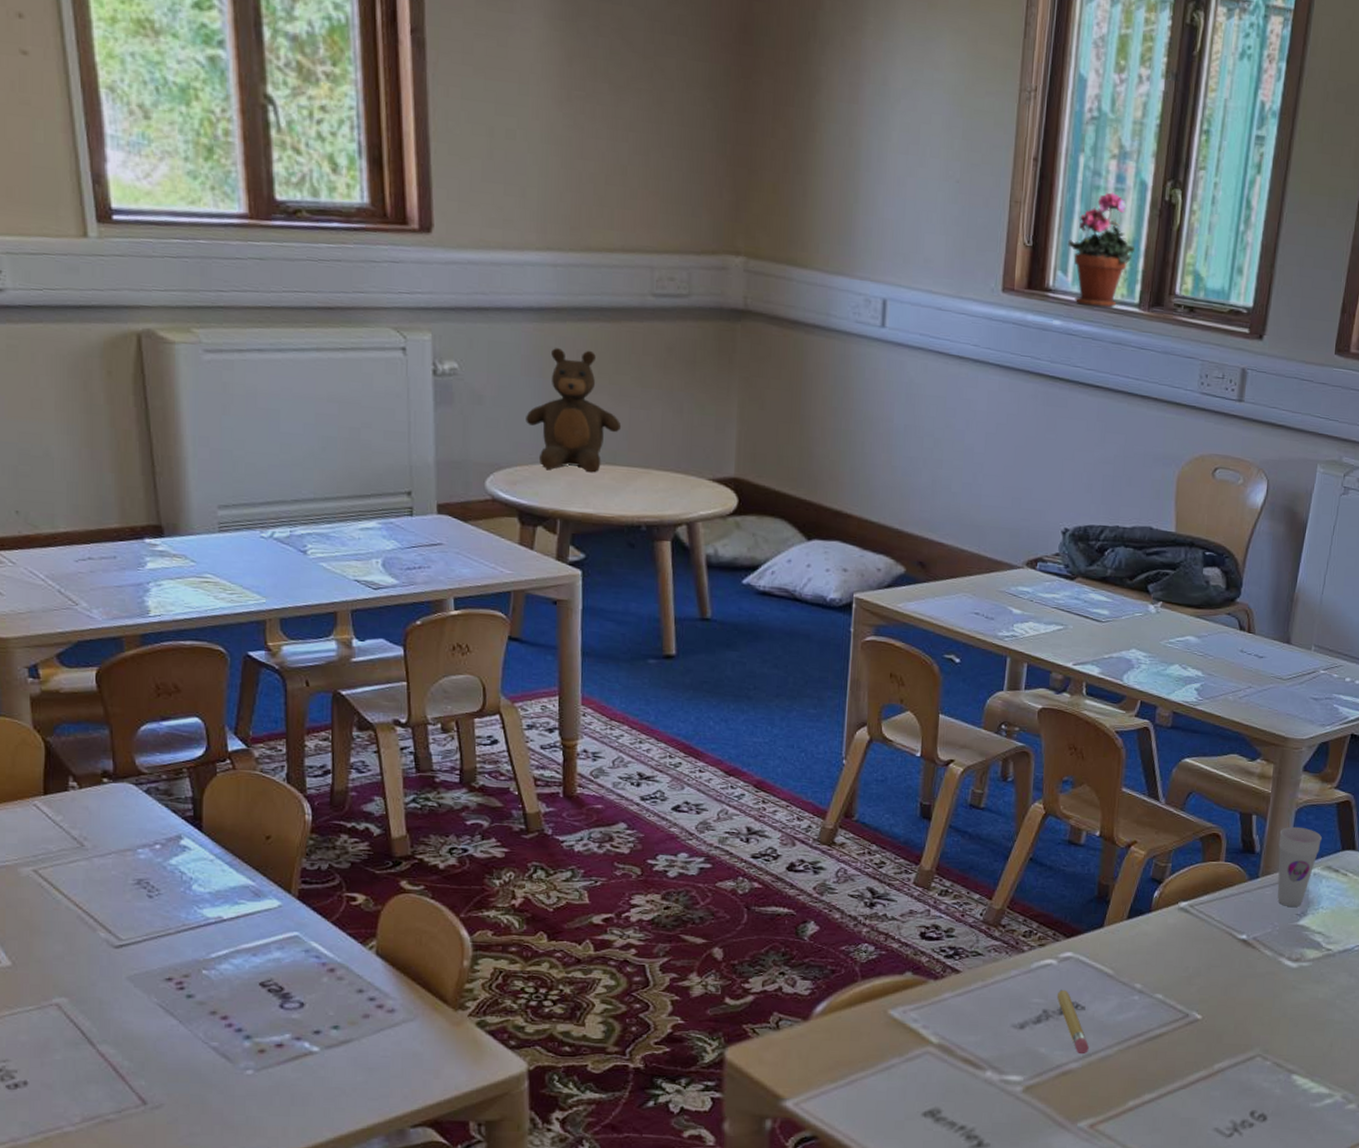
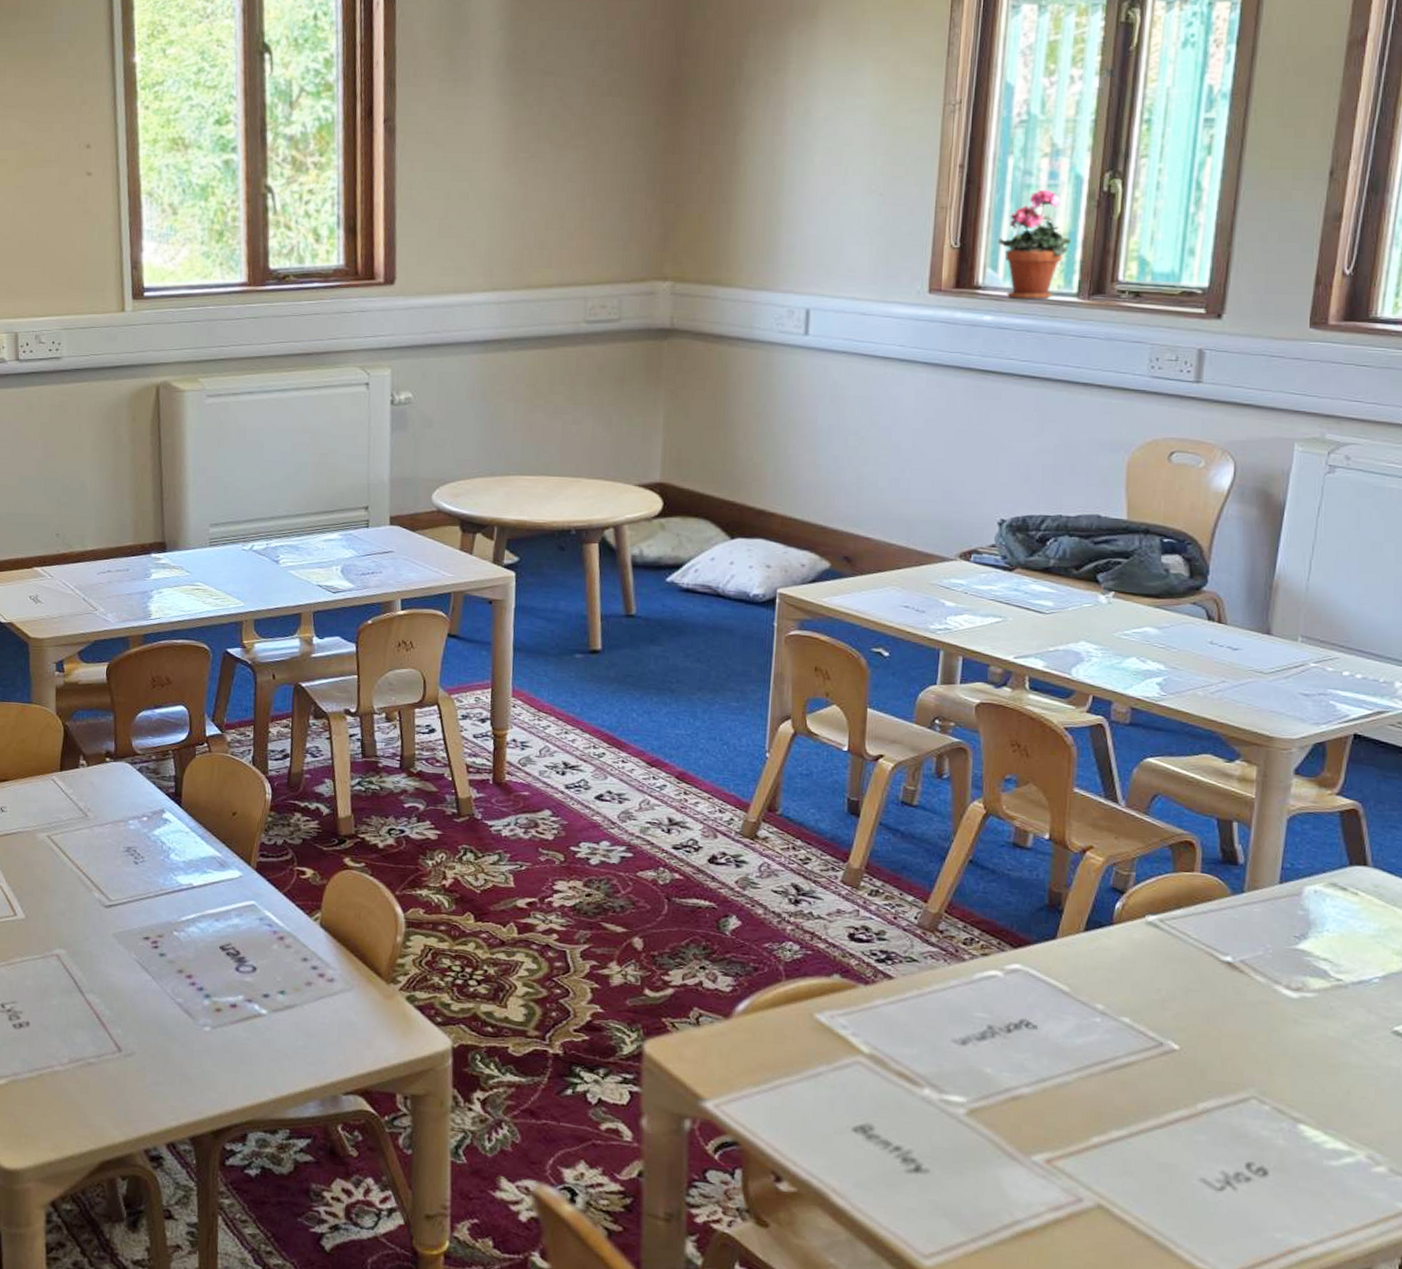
teddy bear: present [526,348,622,473] -> none [469,374,555,484]
pencil: present [1057,989,1089,1055] -> none [1004,1004,1043,1079]
cup: present [1277,826,1322,907] -> none [1267,836,1322,928]

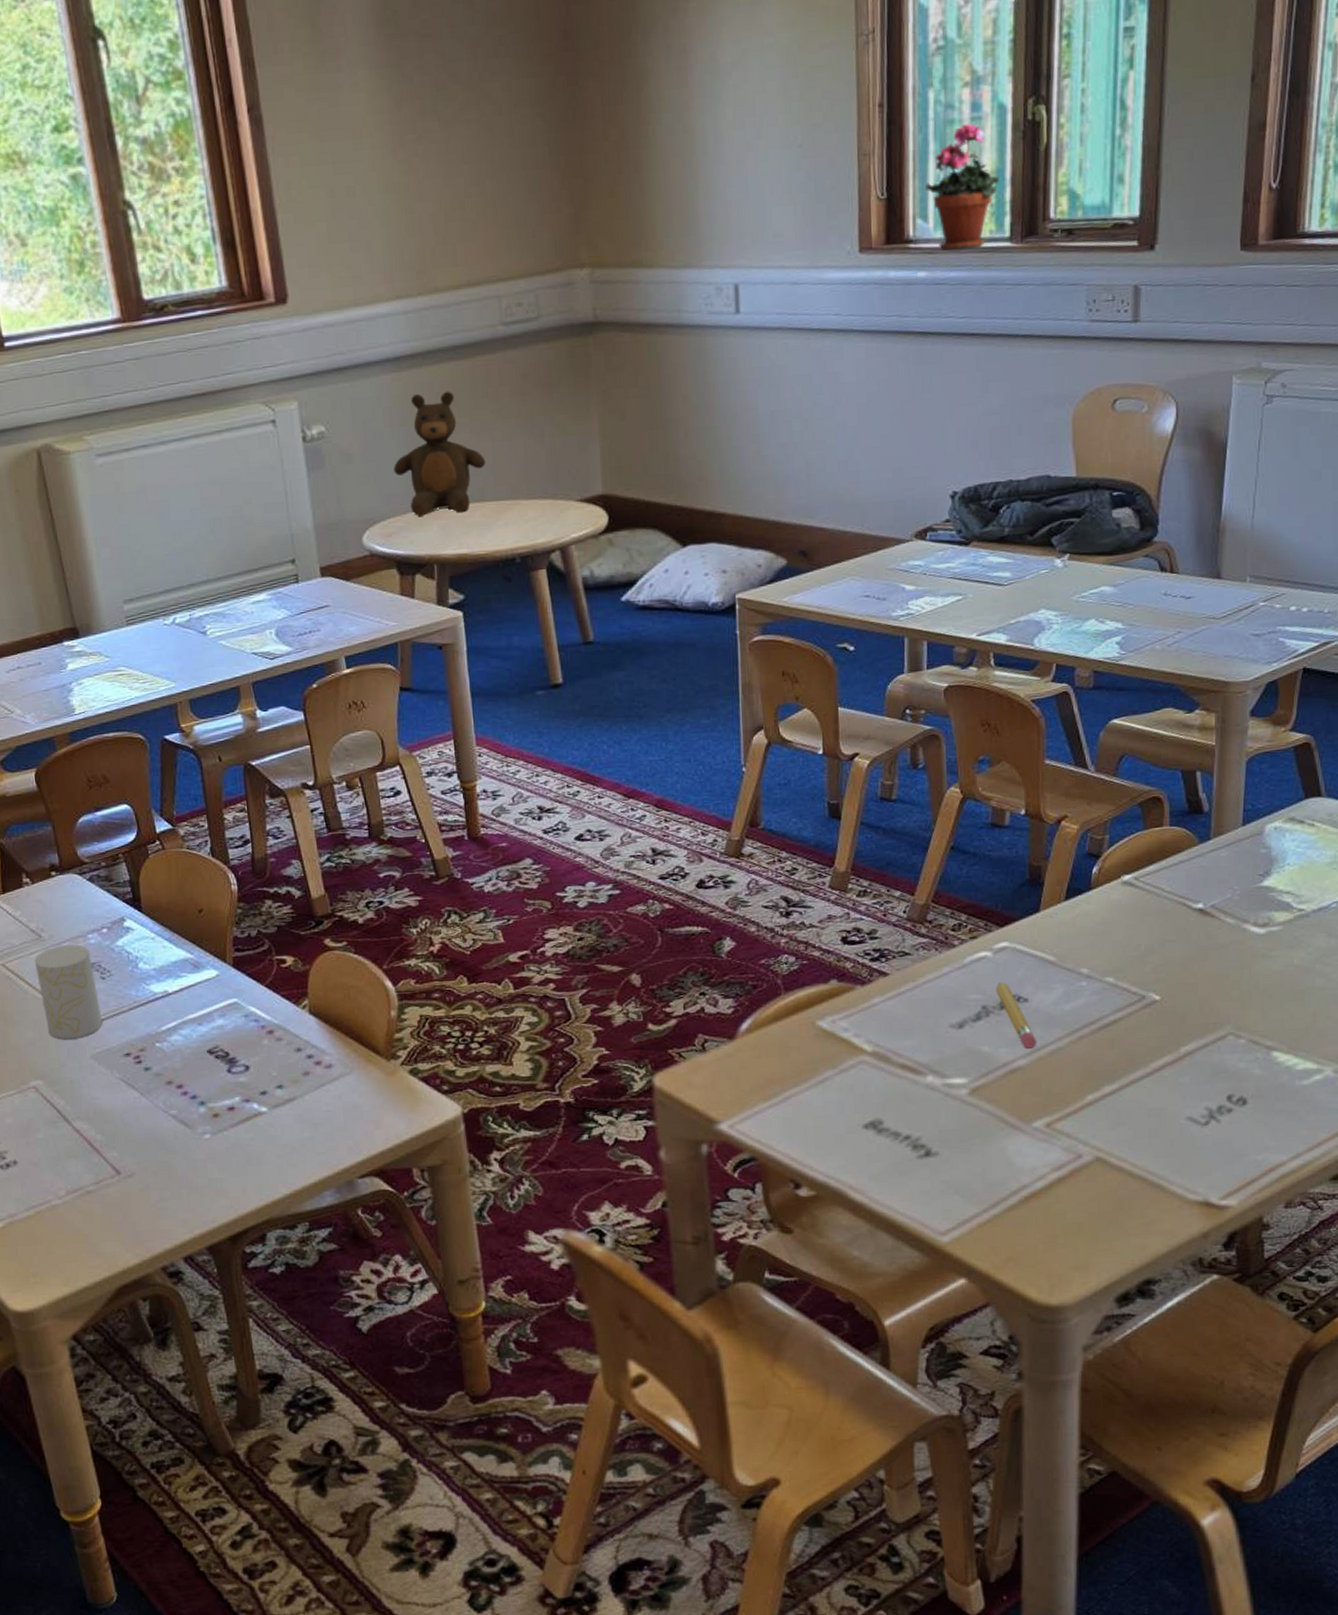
cup: none [77,826,129,916] -> present [34,944,103,1040]
teddy bear: none [469,374,555,484] -> present [393,391,486,516]
pencil: none [1004,1004,1043,1079] -> present [996,982,1036,1050]

